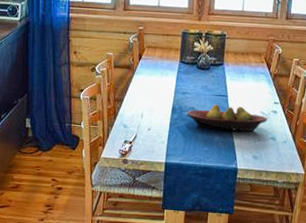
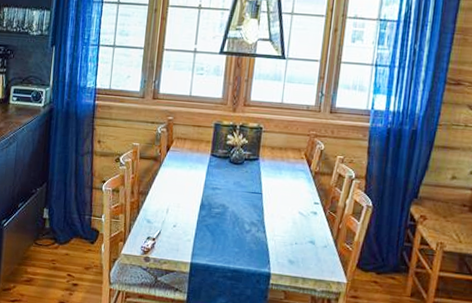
fruit bowl: present [186,104,268,132] -> none [216,201,307,234]

